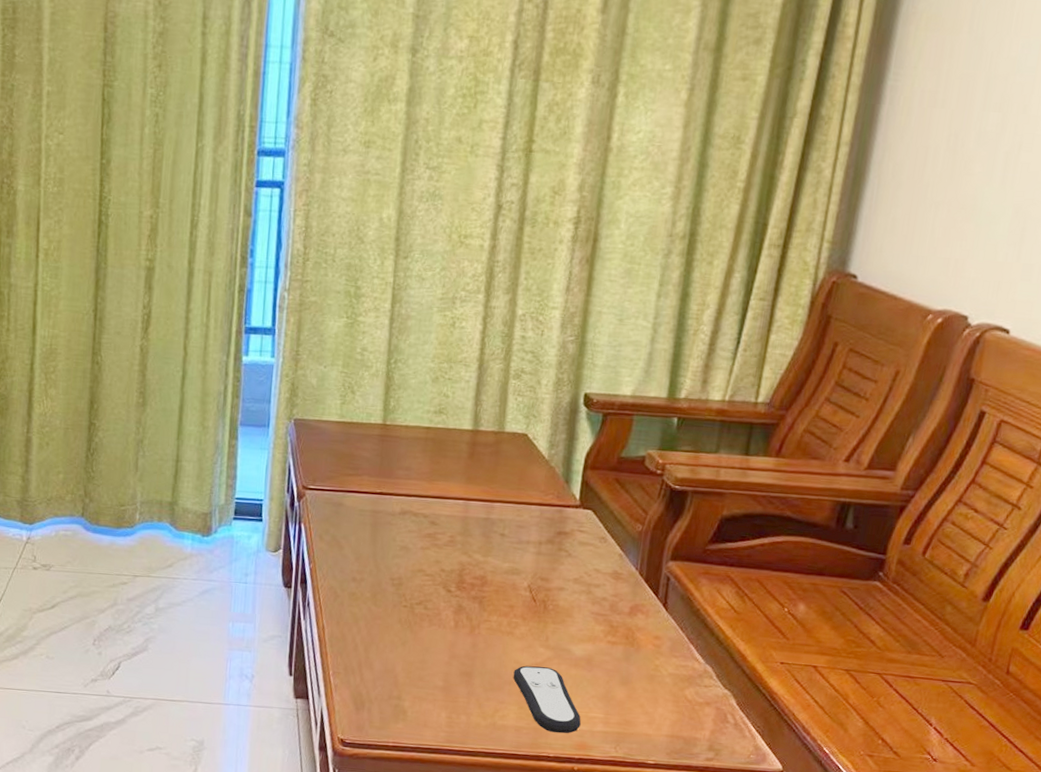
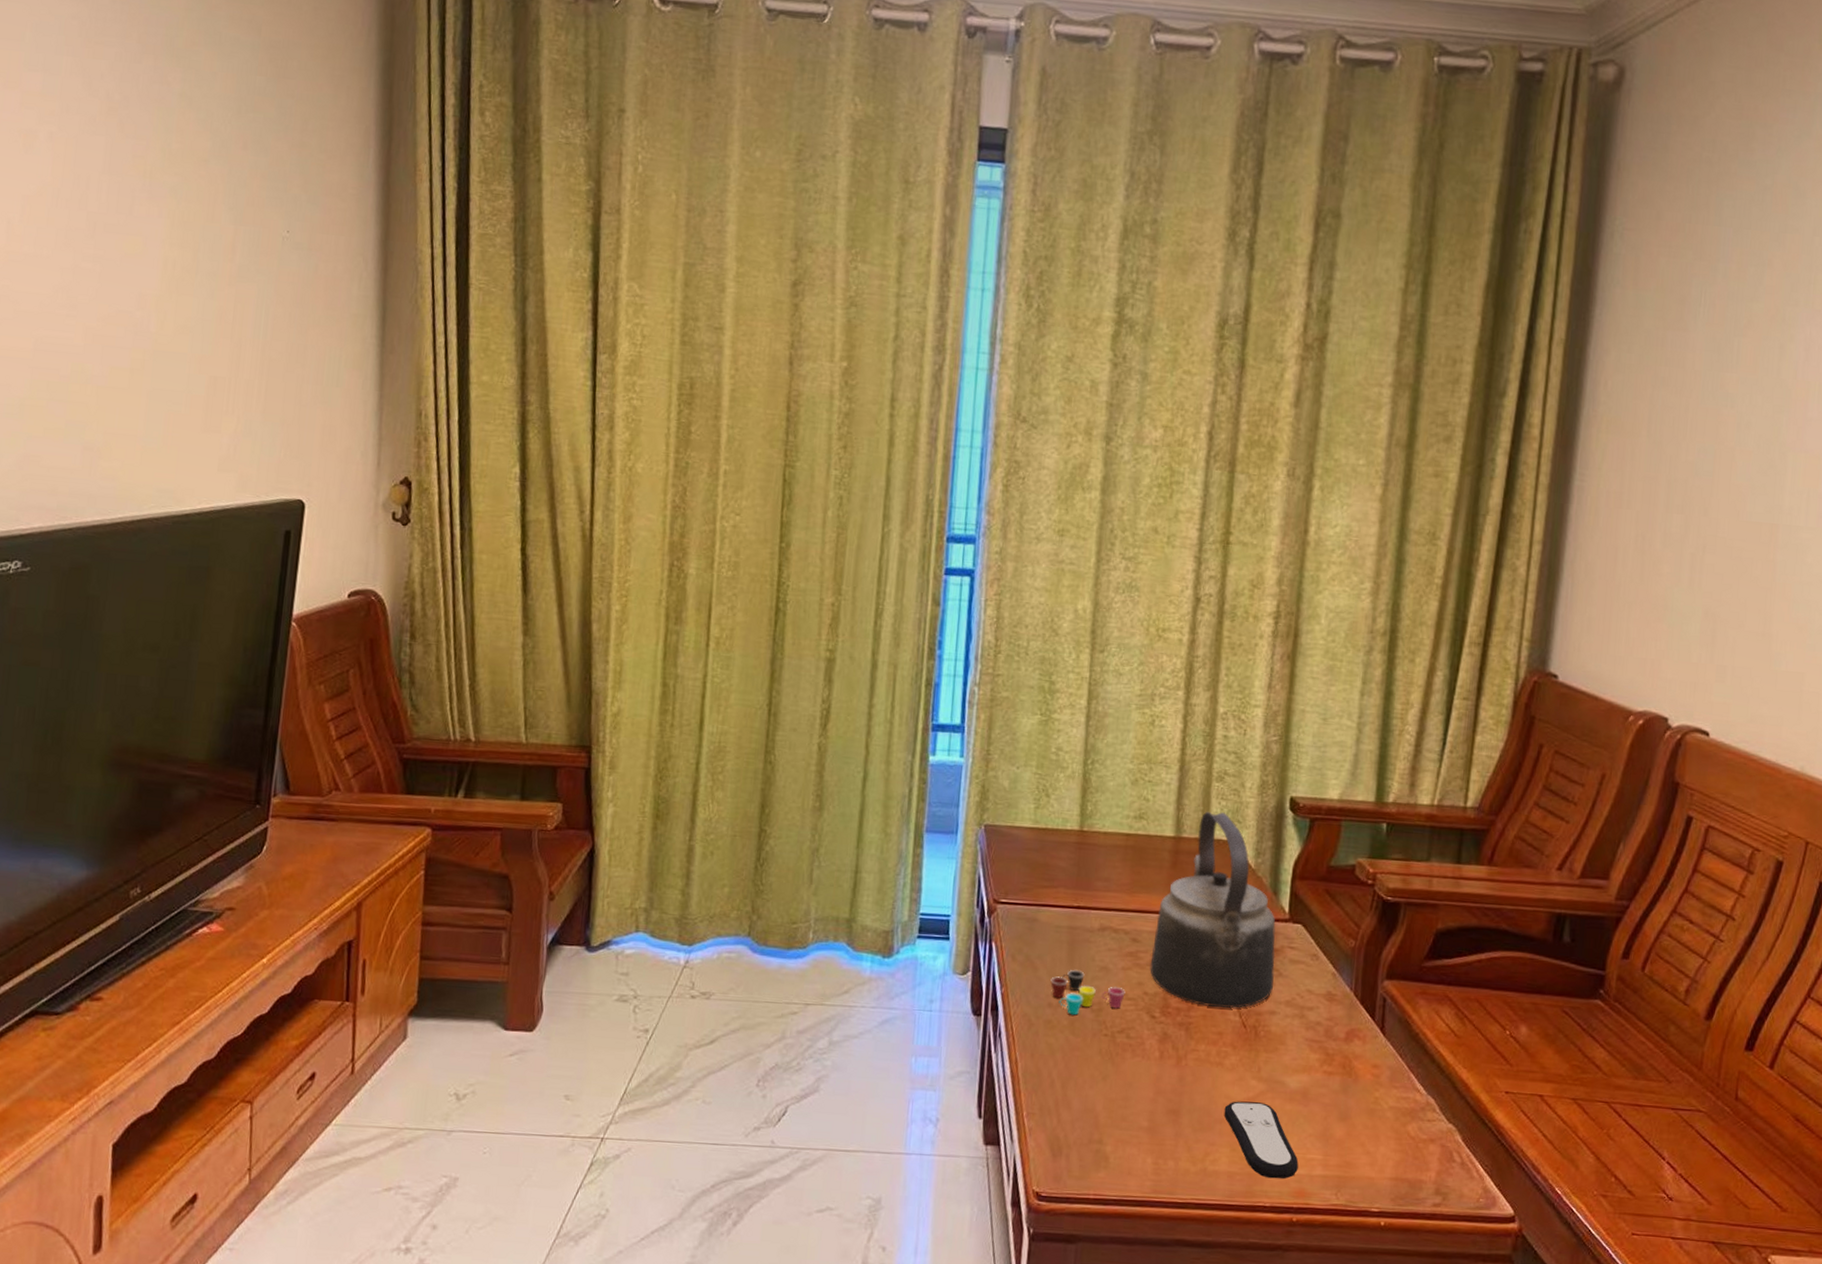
cup: none [355,548,424,589] -> present [1050,969,1126,1016]
kettle: none [447,406,567,584] -> present [1150,811,1276,1008]

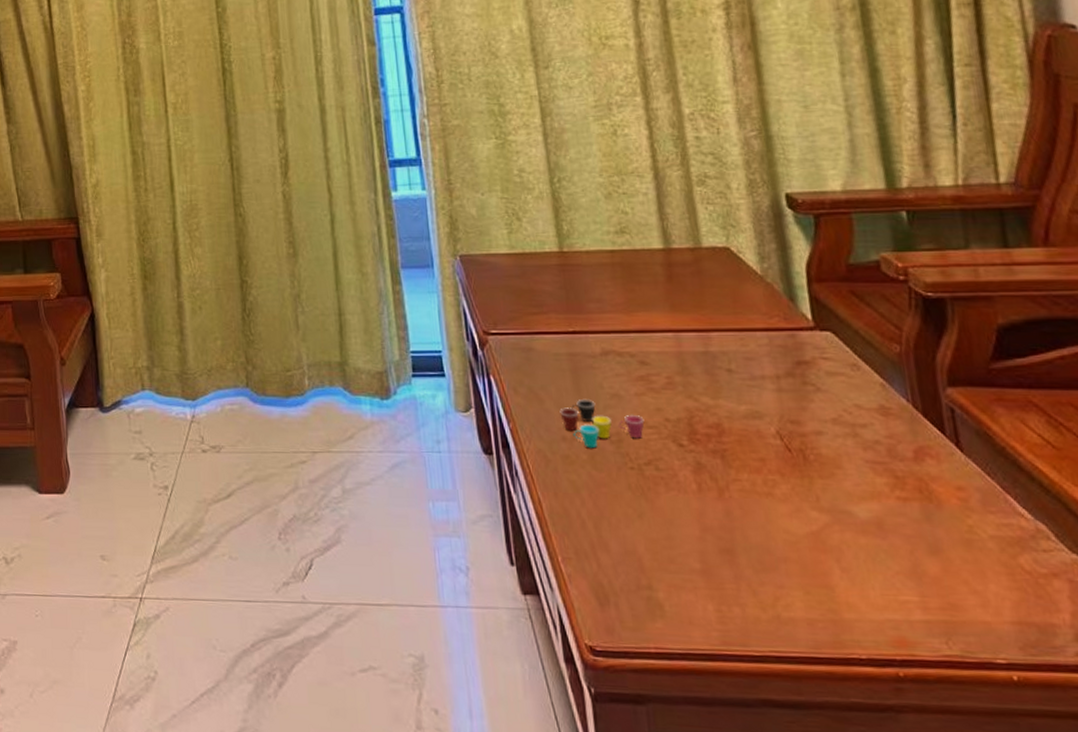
kettle: present [1150,811,1276,1008] -> none [662,218,813,430]
remote control: present [1224,1101,1299,1179] -> none [785,536,892,626]

